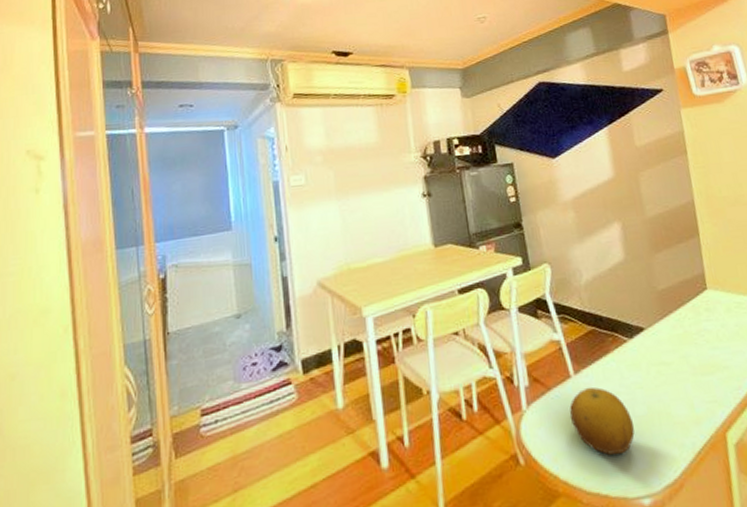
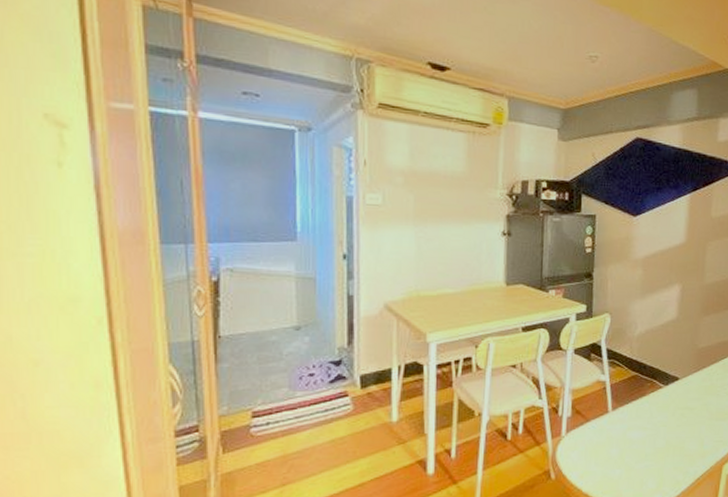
fruit: present [569,386,635,455] -> none [600,421,653,477]

